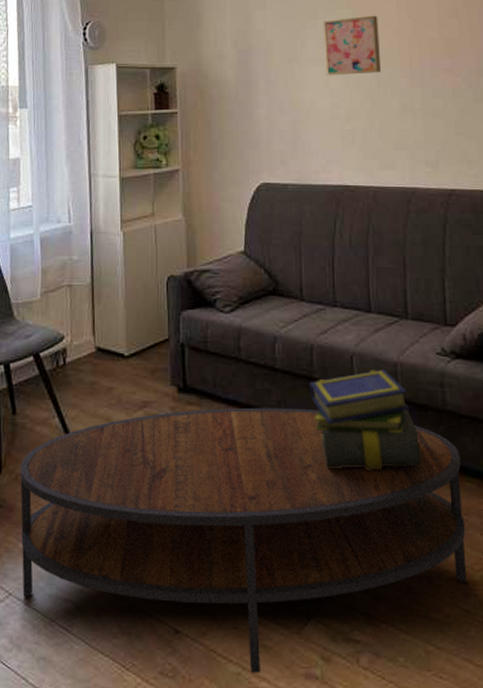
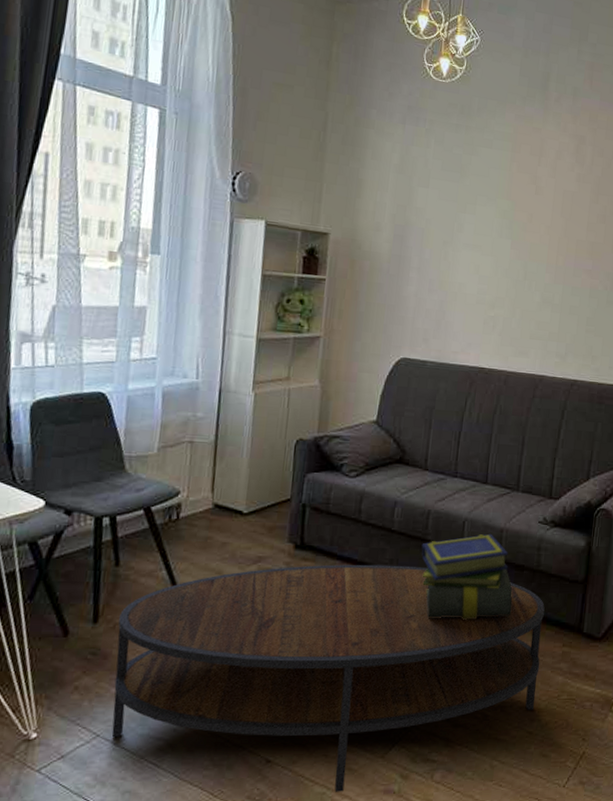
wall art: present [323,15,381,76] -> none [478,208,534,266]

